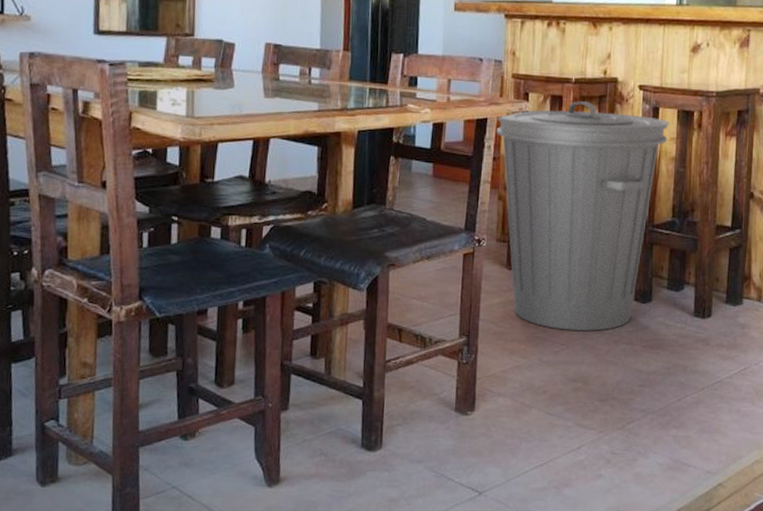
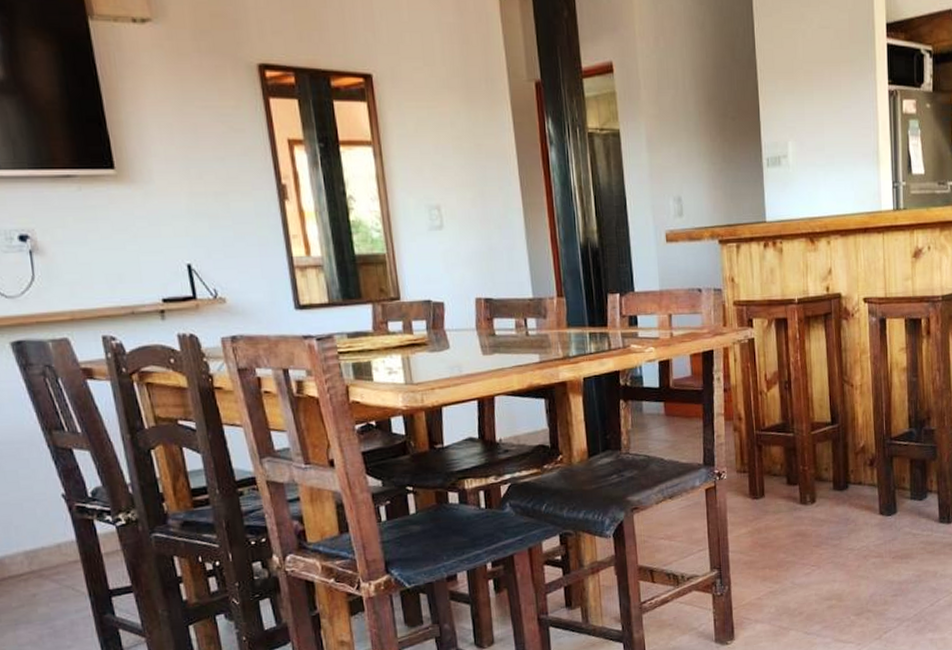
trash can: present [496,101,670,332] -> none [723,321,898,552]

